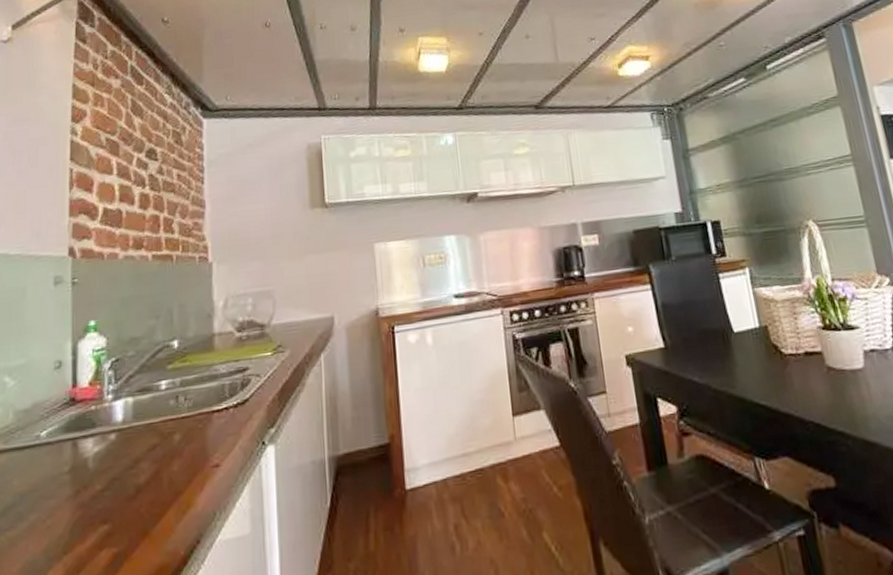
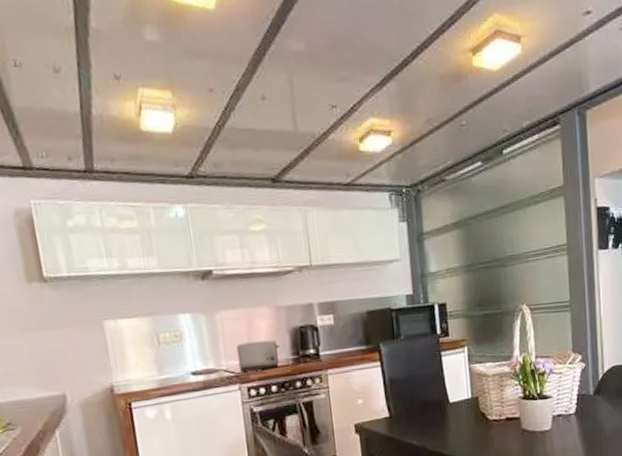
toaster: none [499,261,543,295] -> present [236,339,280,372]

